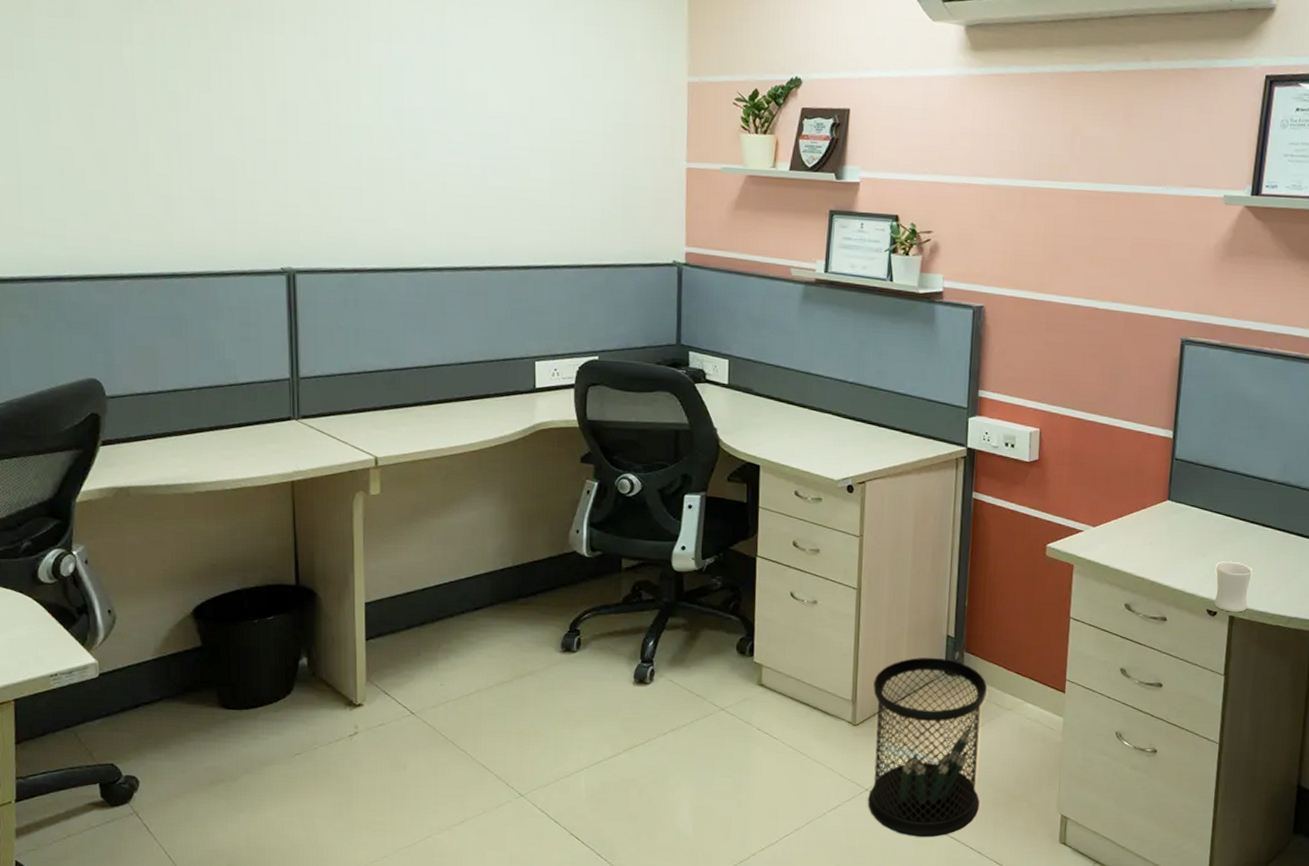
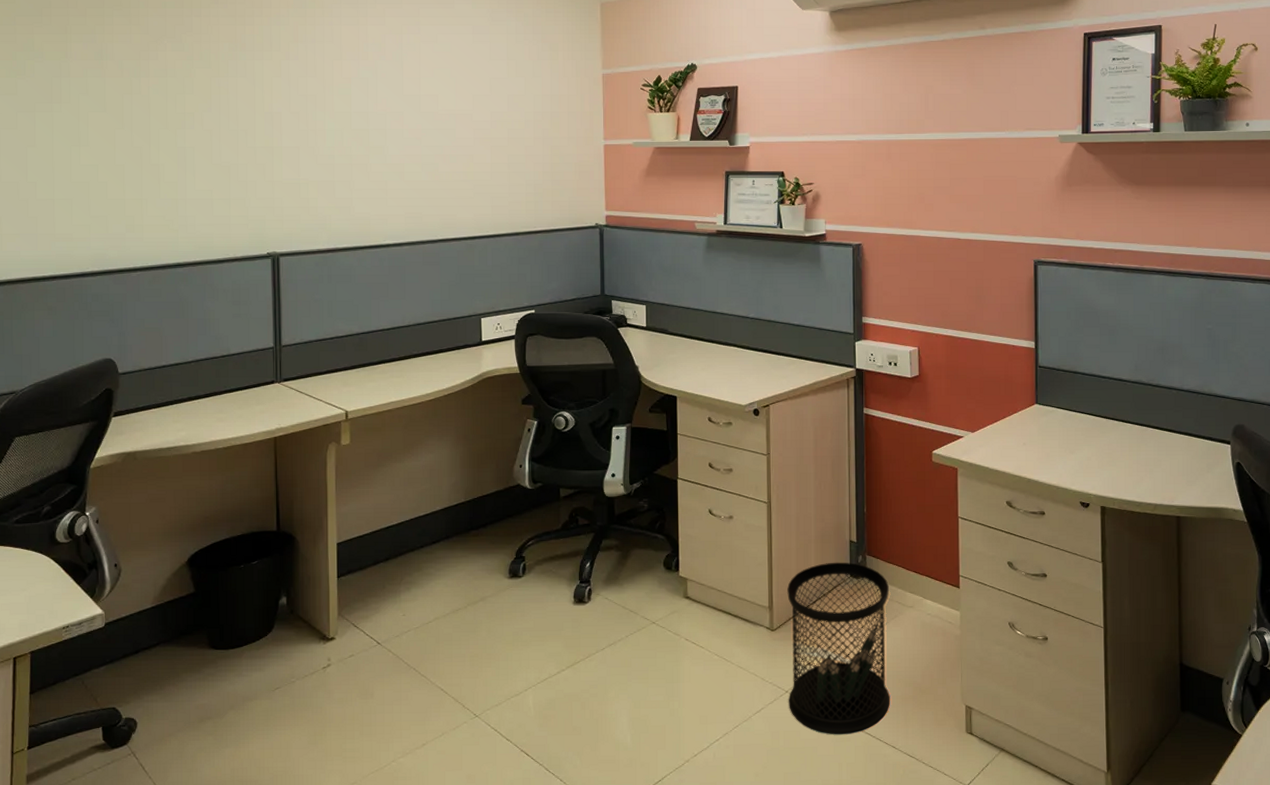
mug: present [1214,562,1252,613] -> none [1084,456,1117,503]

